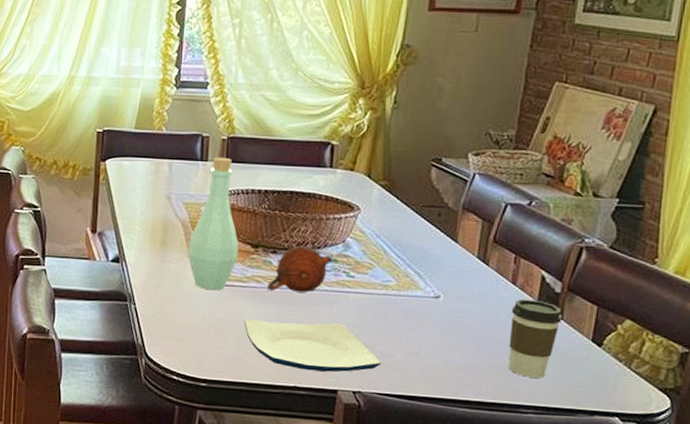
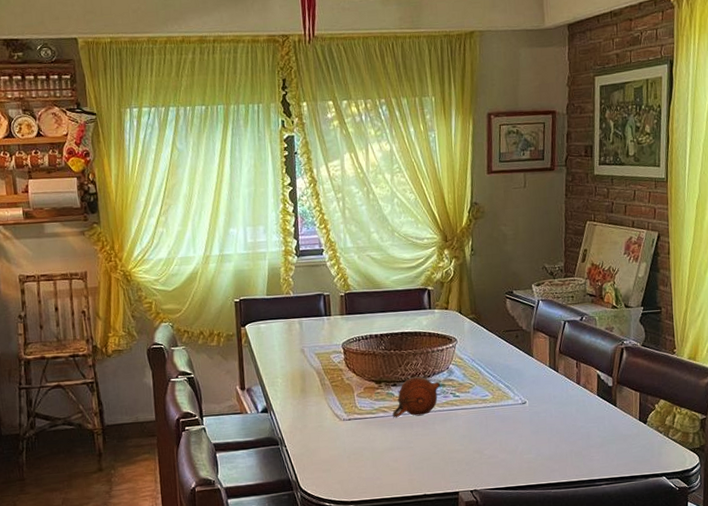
bottle: present [188,157,239,291] -> none [324,310,366,425]
plate: present [244,319,381,372] -> none [377,436,489,480]
coffee cup: present [508,299,562,378] -> none [580,394,616,456]

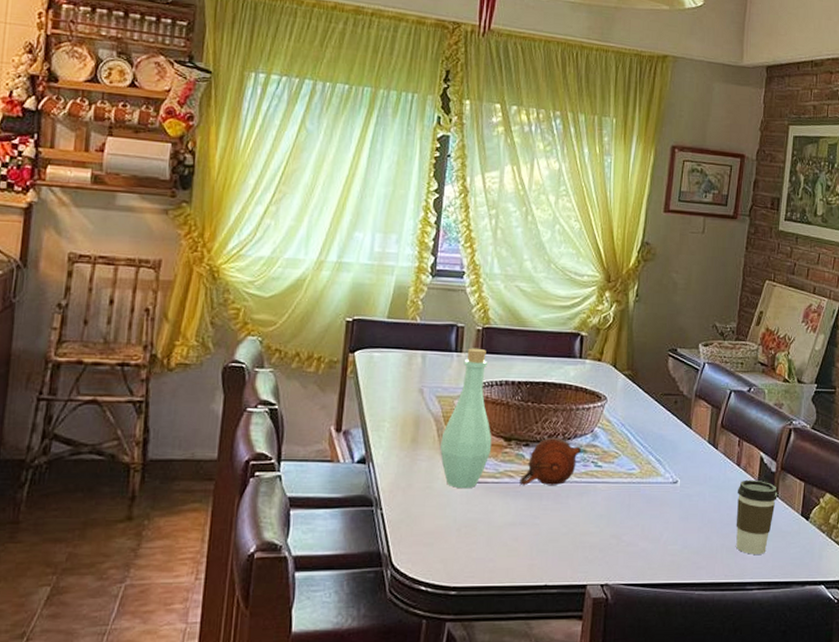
bottle: none [324,310,366,425] -> present [440,348,492,489]
coffee cup: none [580,394,616,456] -> present [736,479,777,554]

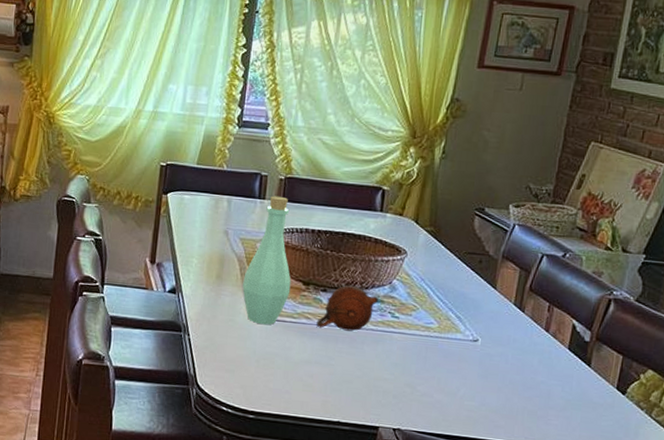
coffee cup: present [736,479,777,554] -> none [539,346,590,422]

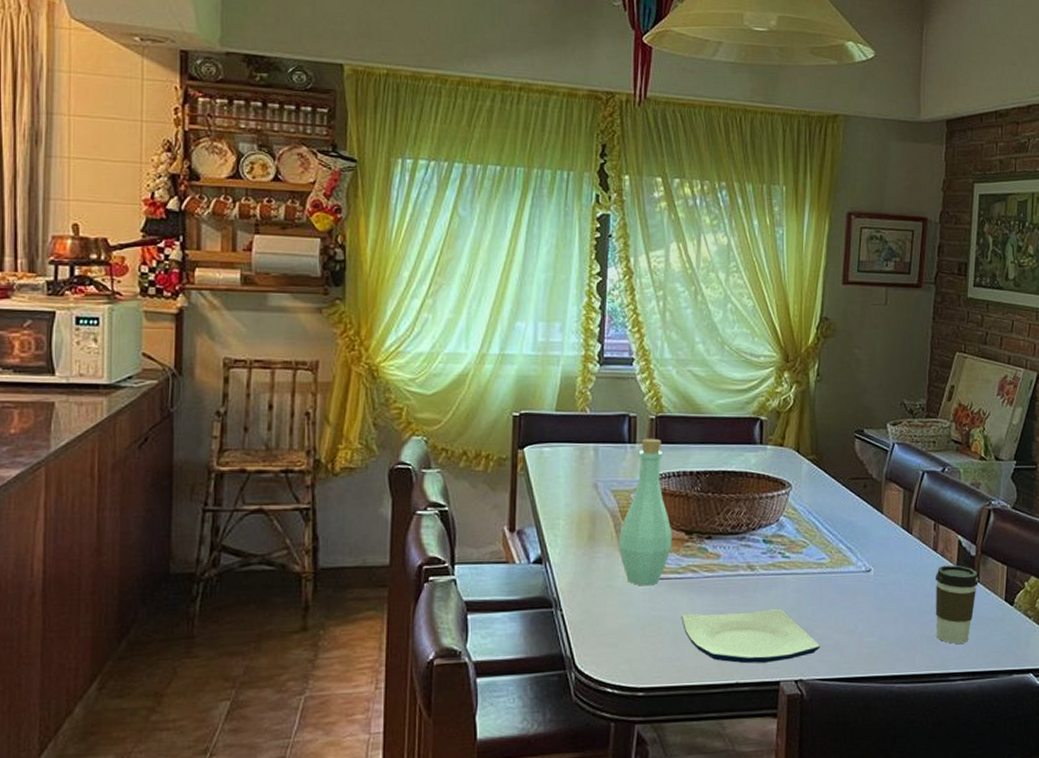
plate: none [292,354,420,409] -> present [681,609,820,664]
teapot: present [316,286,379,332] -> none [704,529,768,580]
coffee cup: none [539,346,590,422] -> present [935,565,978,644]

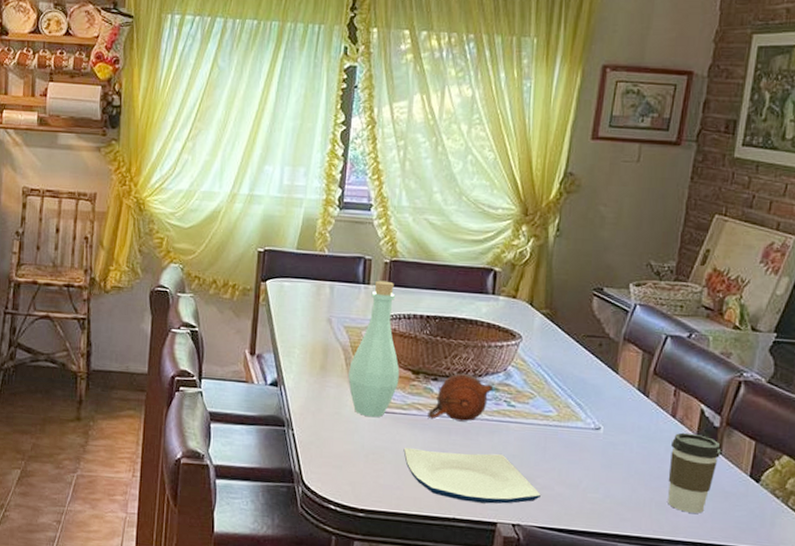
teapot: none [704,529,768,580] -> present [428,374,494,422]

